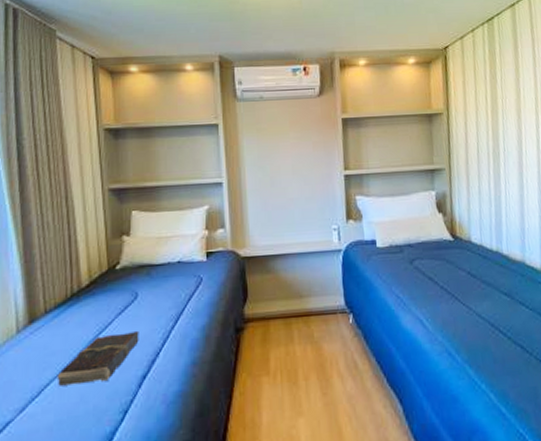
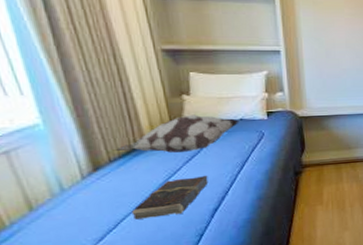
decorative pillow: none [53,257,177,303] -> present [116,114,239,153]

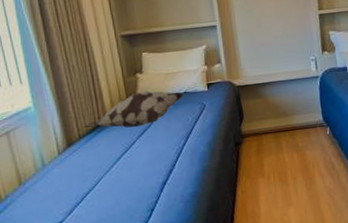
book: present [131,175,209,220] -> none [94,148,158,194]

